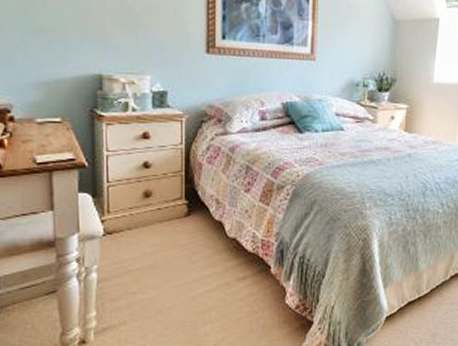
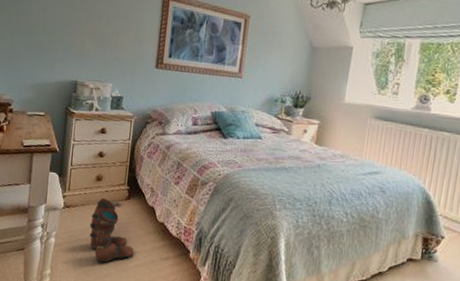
boots: none [142,217,202,294] -> present [89,197,134,263]

